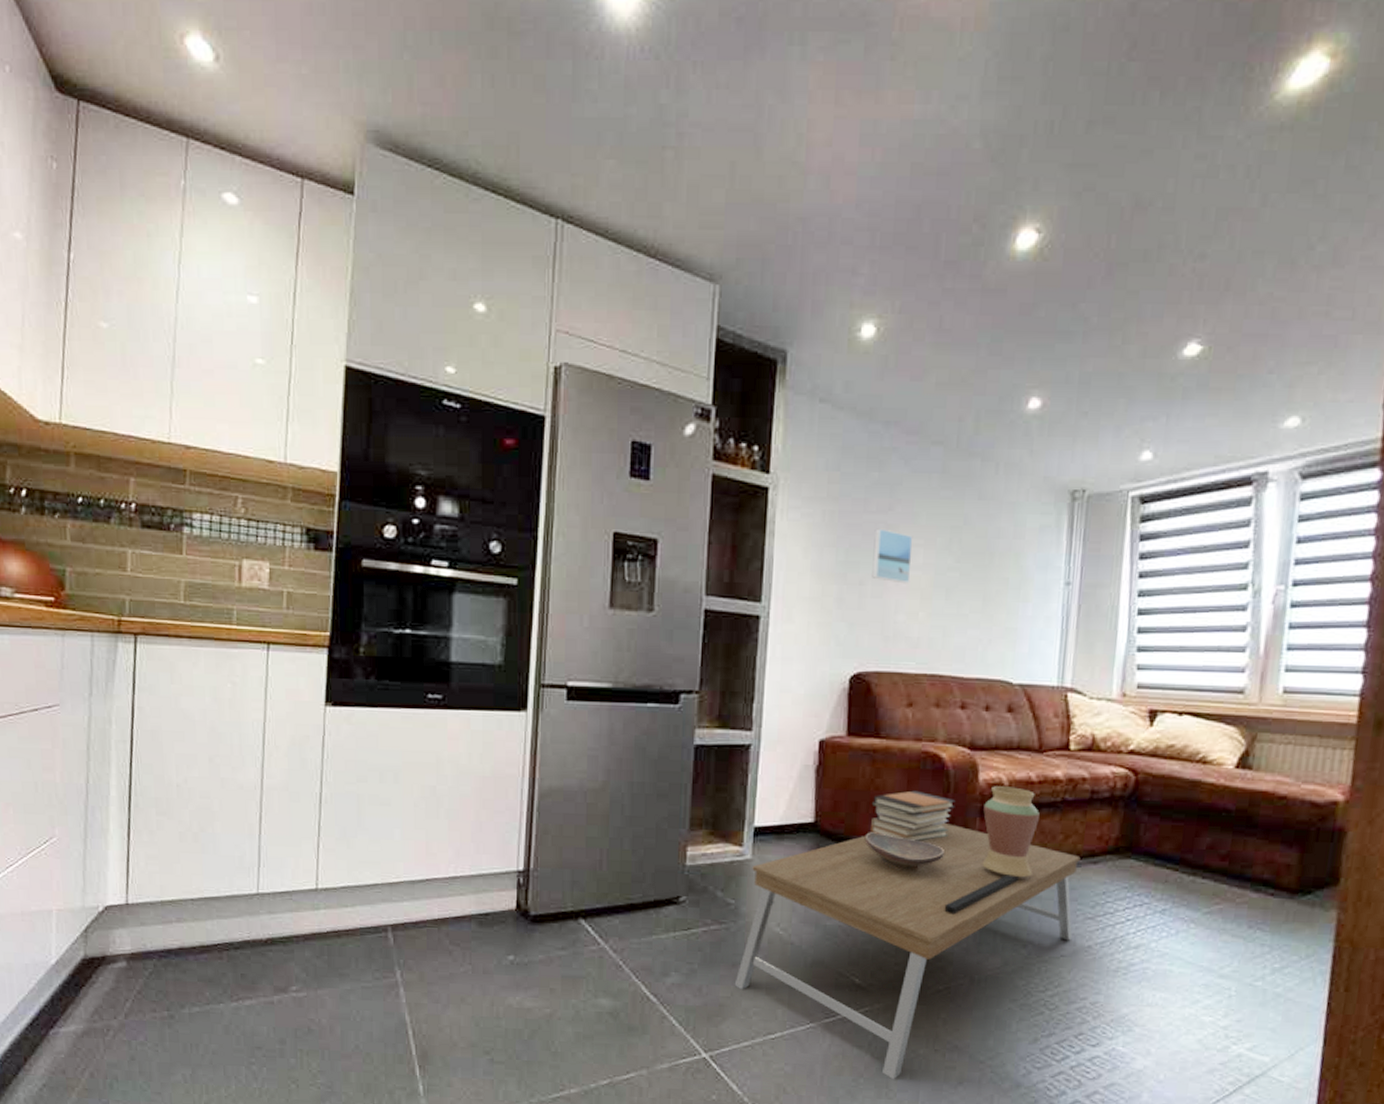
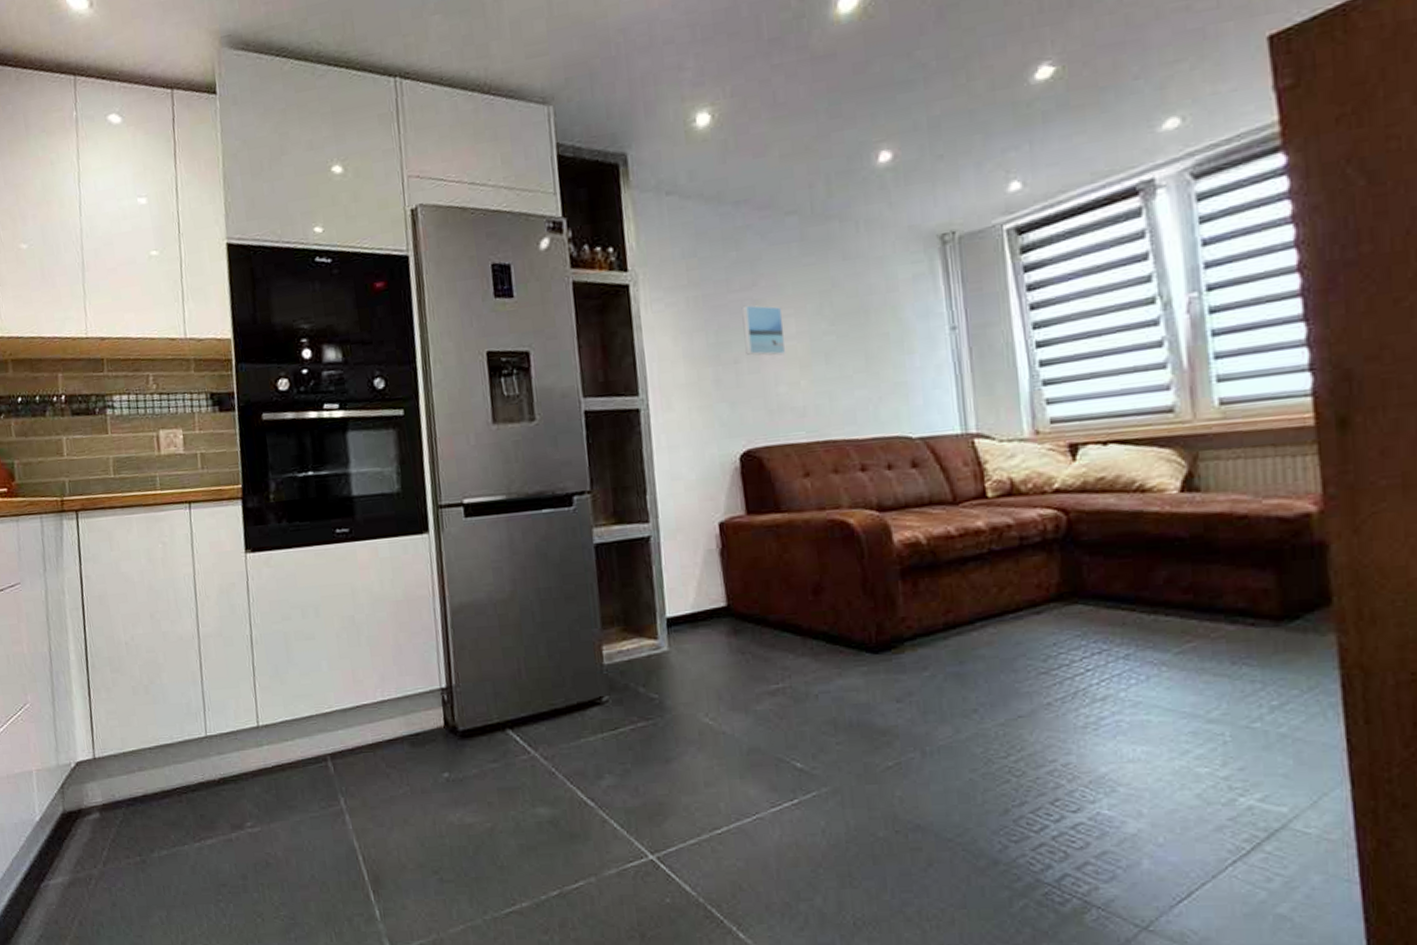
coffee table: present [734,823,1081,1079] -> none [670,590,1026,866]
decorative bowl: present [864,832,946,871] -> none [782,608,871,645]
book stack: present [871,790,956,841] -> none [783,560,873,613]
vase: present [982,786,1040,877] -> none [904,544,970,638]

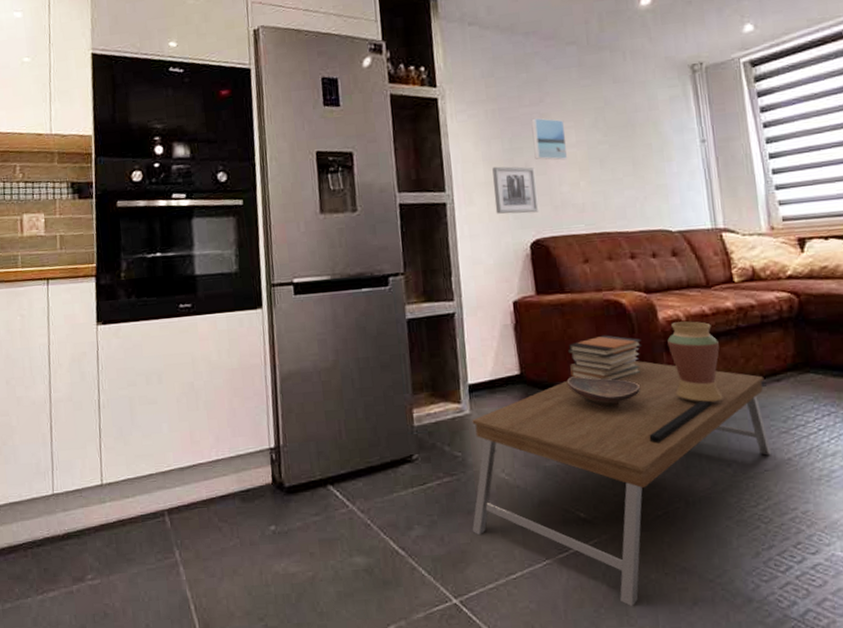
coffee table: none [670,590,1026,866] -> present [472,361,771,606]
wall art: none [695,364,751,421] -> present [492,166,539,214]
decorative bowl: none [782,608,871,645] -> present [566,376,641,408]
book stack: none [783,560,873,613] -> present [567,335,642,381]
vase: none [904,544,970,638] -> present [667,321,723,402]

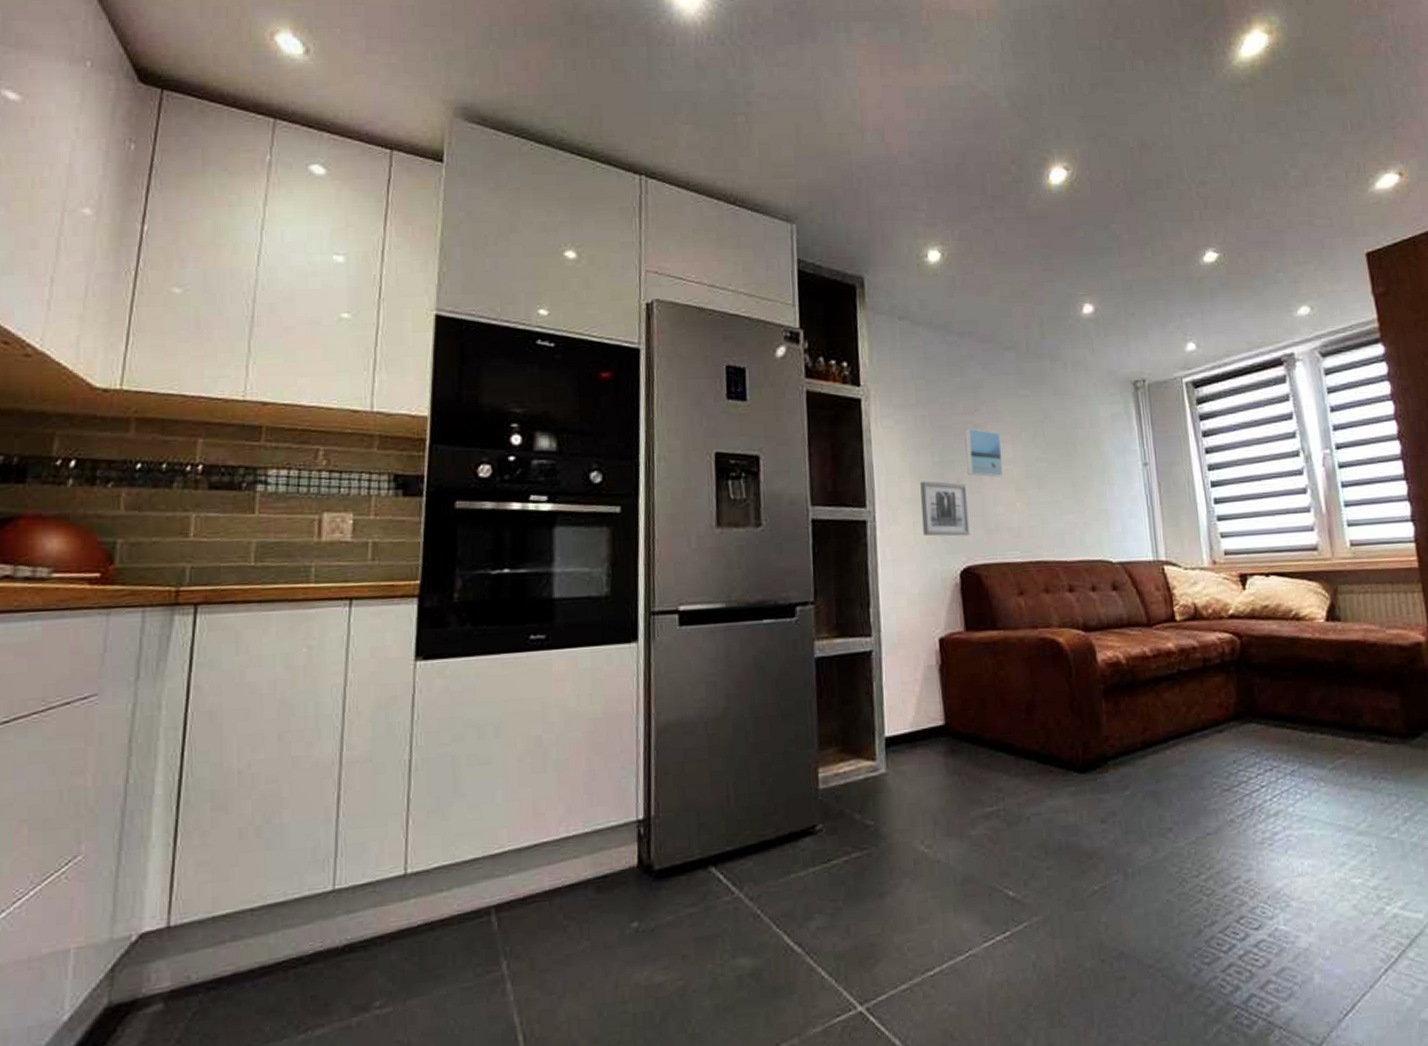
coffee table: present [472,361,771,606] -> none [883,709,1213,1002]
decorative bowl: present [566,376,641,408] -> none [997,727,1078,765]
book stack: present [567,335,642,381] -> none [998,679,1080,732]
vase: present [667,321,723,402] -> none [1106,664,1164,757]

